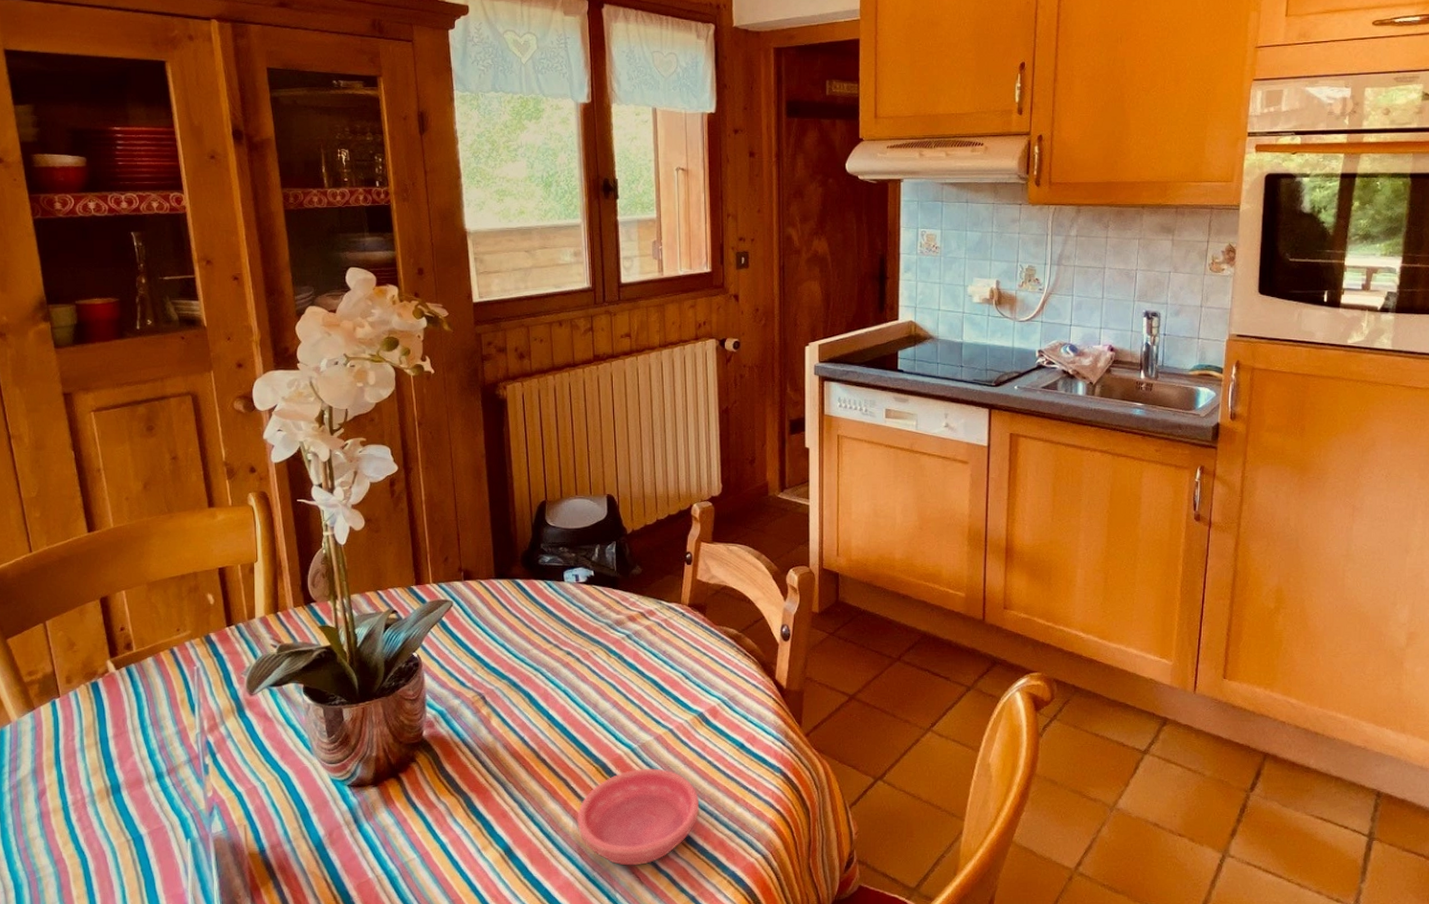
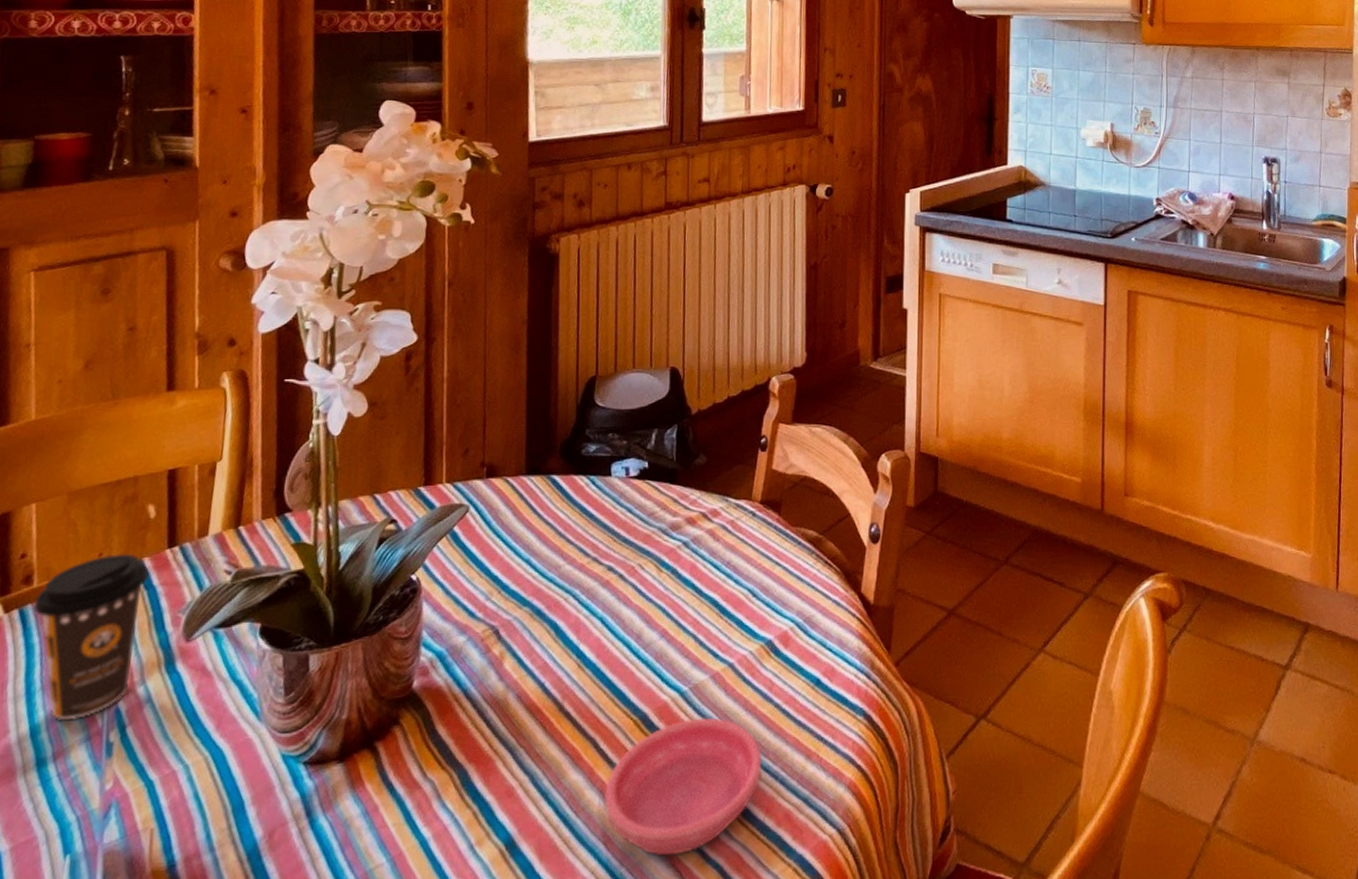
coffee cup: none [136,630,215,747] -> present [33,553,149,720]

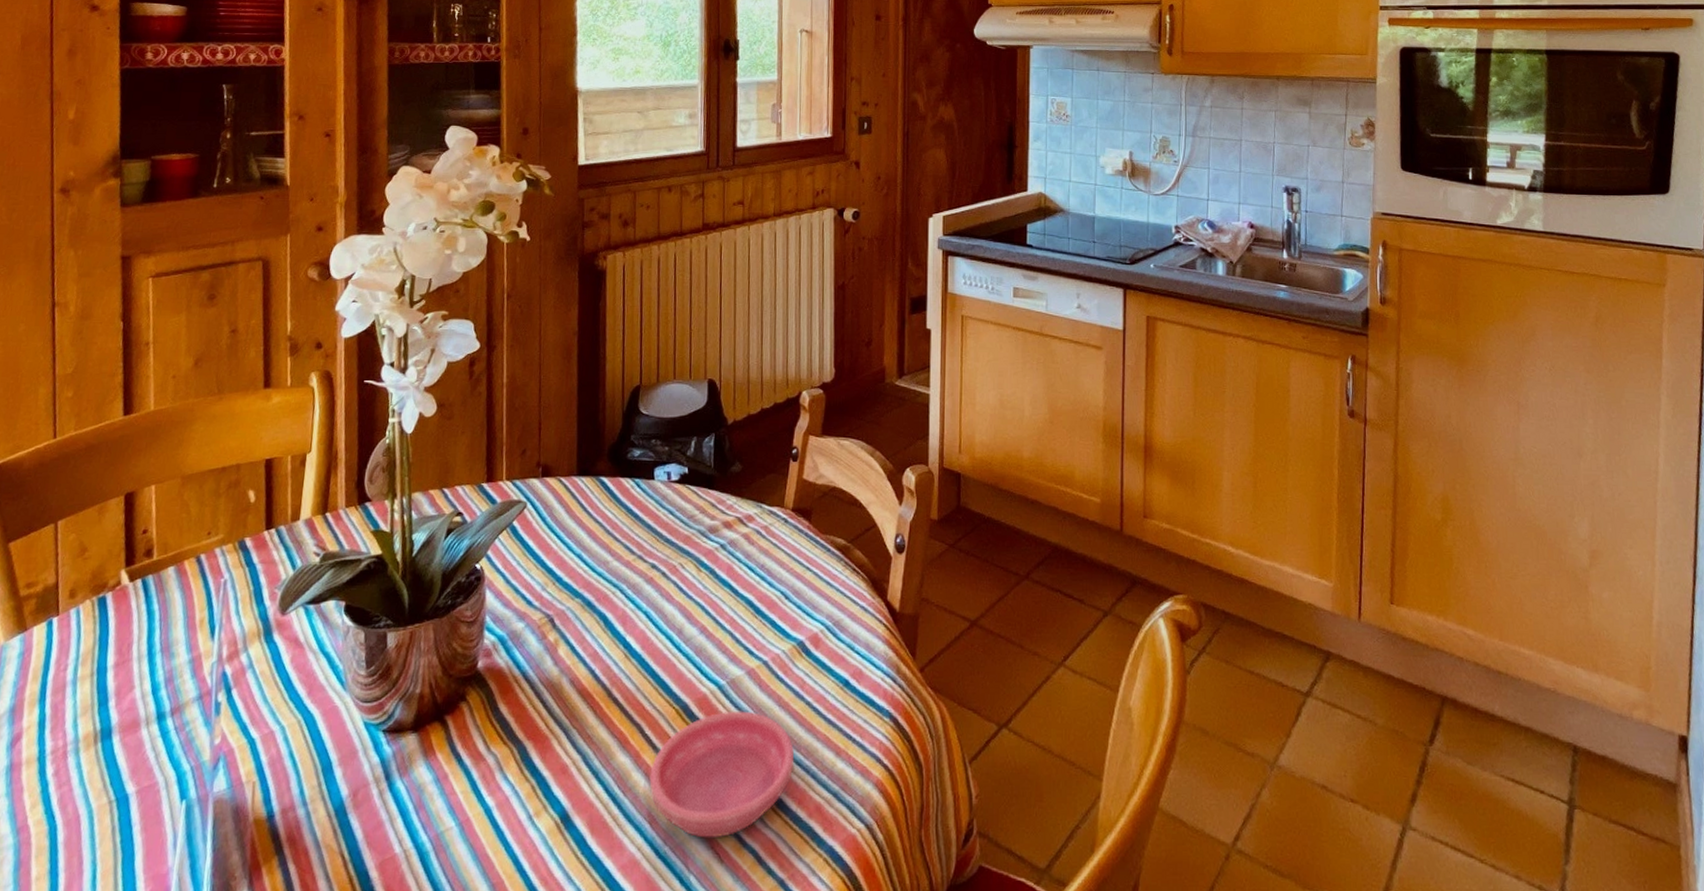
coffee cup: present [33,553,149,720] -> none [153,533,250,679]

